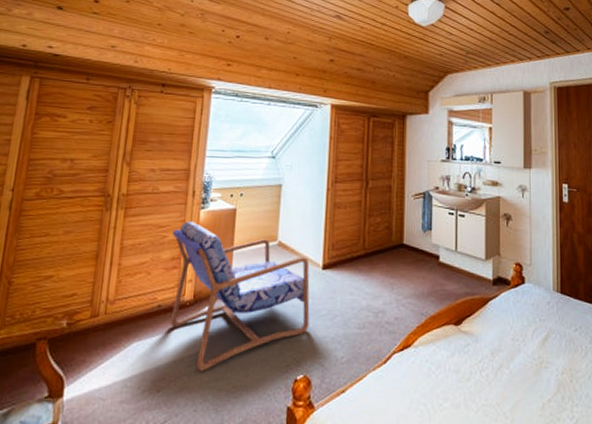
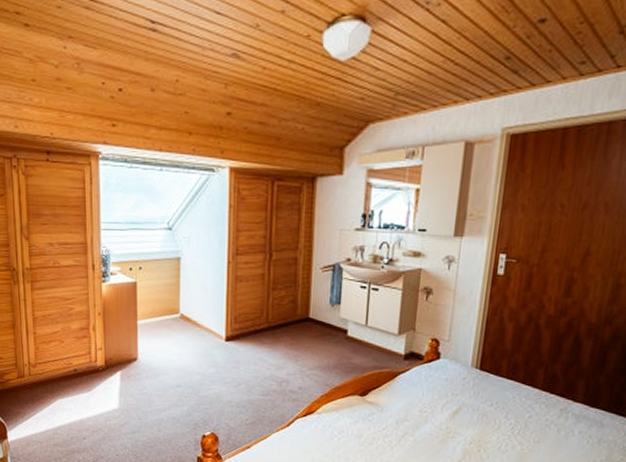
armchair: present [170,221,310,371] -> none [77,294,214,425]

